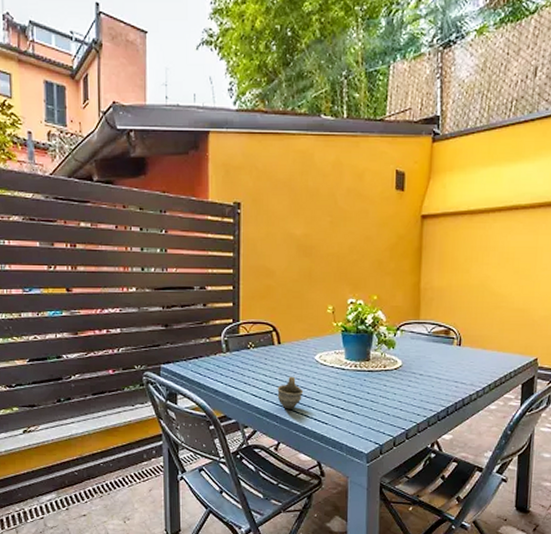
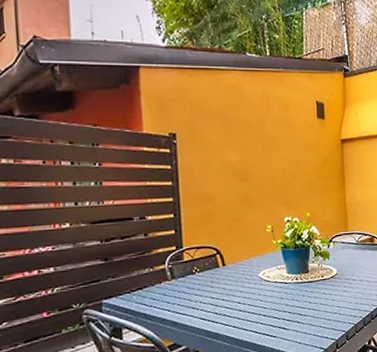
cup: present [277,376,304,410] -> none [225,295,251,328]

